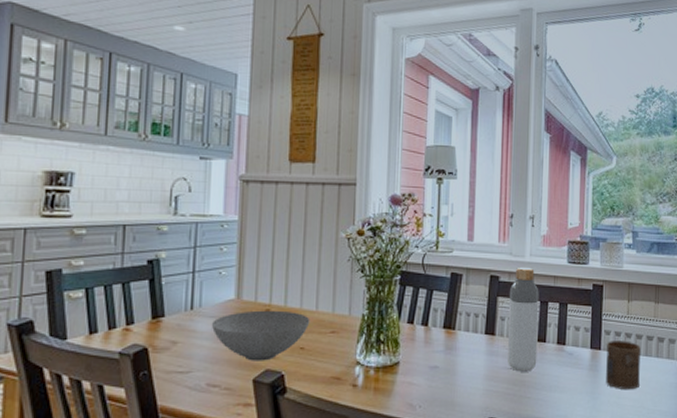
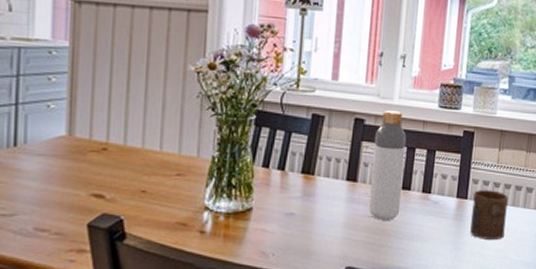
bowl: present [211,310,310,361] -> none [38,149,153,205]

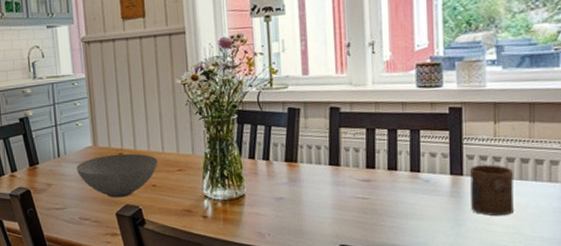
bowl: none [38,149,153,205] -> present [76,153,159,198]
bottle: present [368,110,407,220] -> none [352,95,389,201]

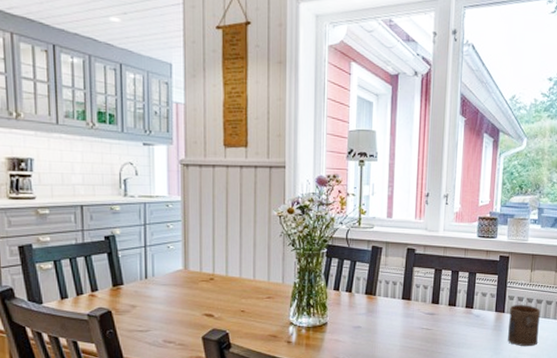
bowl: present [76,153,159,198] -> none [163,279,249,322]

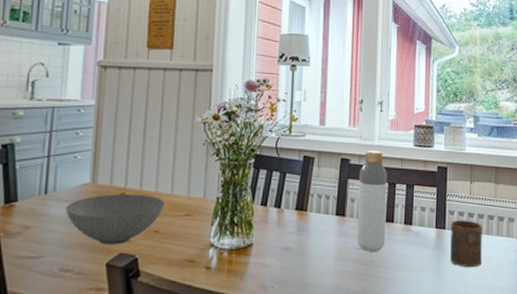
bowl: none [163,279,249,322] -> present [65,194,165,245]
bottle: none [421,240,451,331] -> present [356,150,387,252]

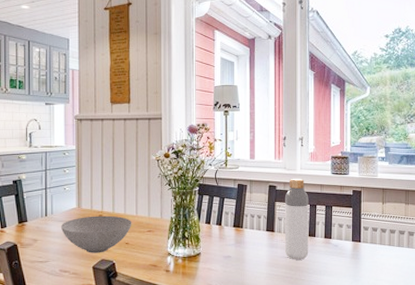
cup: present [450,220,482,268] -> none [365,235,394,274]

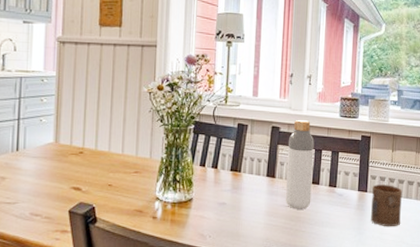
bowl: present [60,215,132,253] -> none [33,152,117,195]
cup: none [365,235,394,274] -> present [371,184,402,227]

